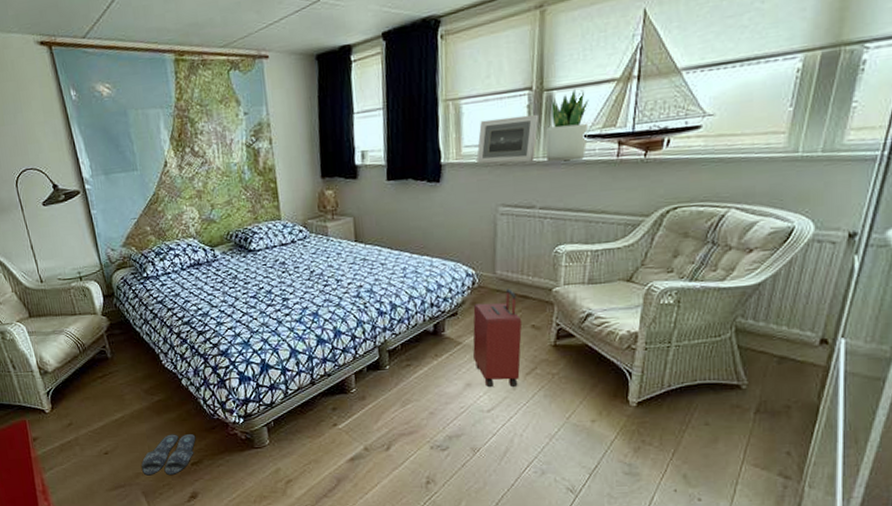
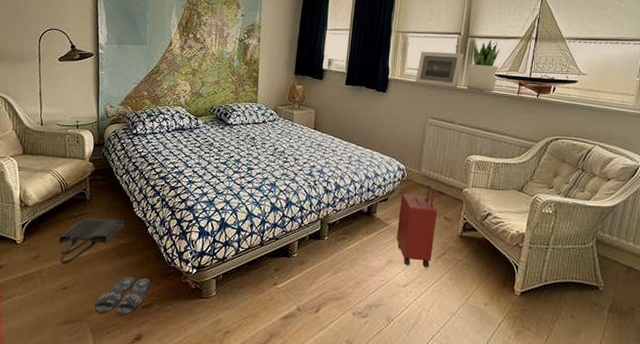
tote bag: none [88,374,155,428] -> present [59,217,125,264]

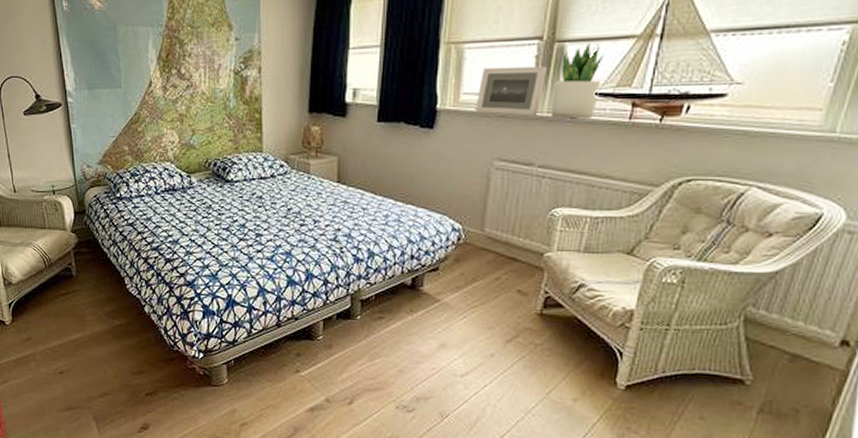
tote bag: present [59,217,125,264] -> none [49,295,118,346]
slippers: present [95,276,151,316] -> none [94,361,153,404]
suitcase: present [397,184,438,267] -> none [451,248,508,353]

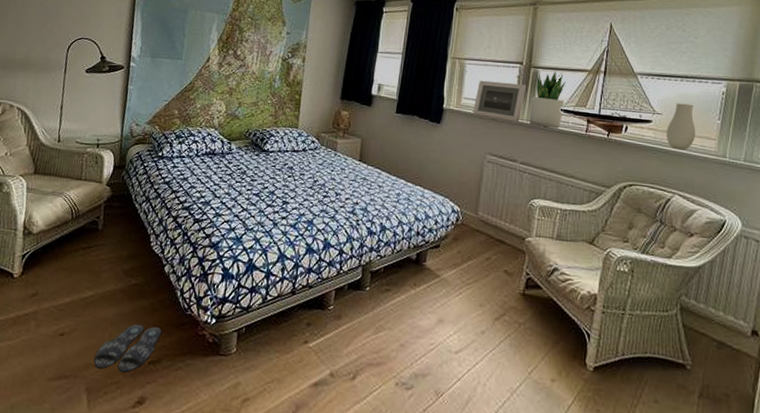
slippers: none [94,361,153,404] -> present [94,324,162,373]
vase: none [746,64,793,129] -> present [665,103,696,151]

